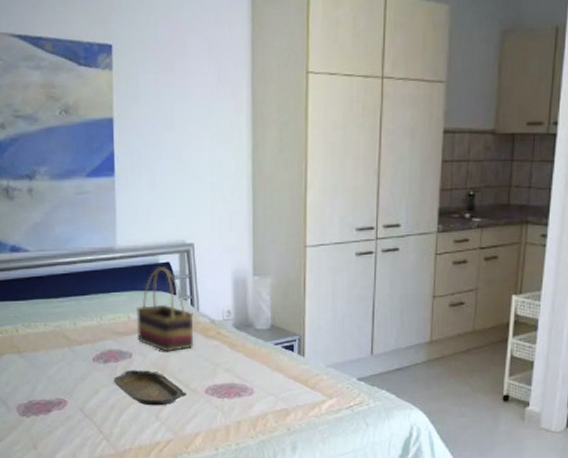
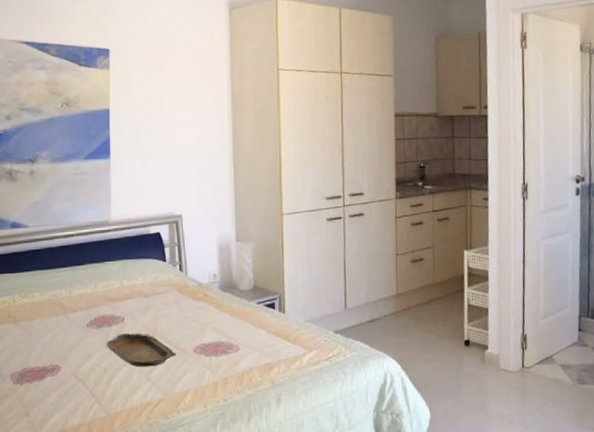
woven basket: present [135,267,194,352] -> none [128,237,182,315]

